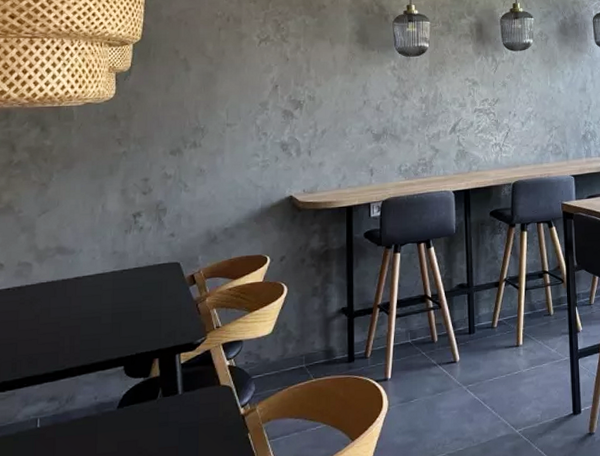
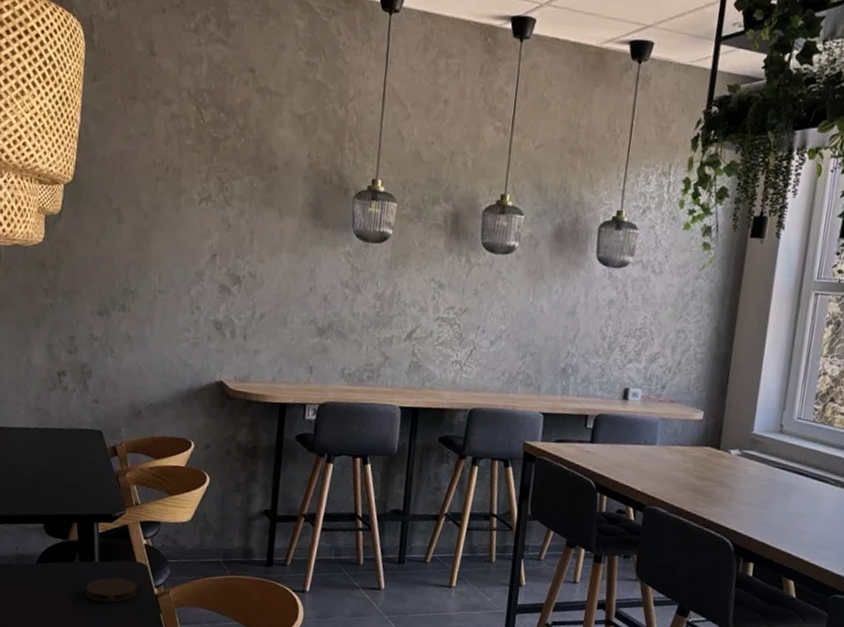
coaster: none [170,405,223,435] -> present [85,577,137,603]

